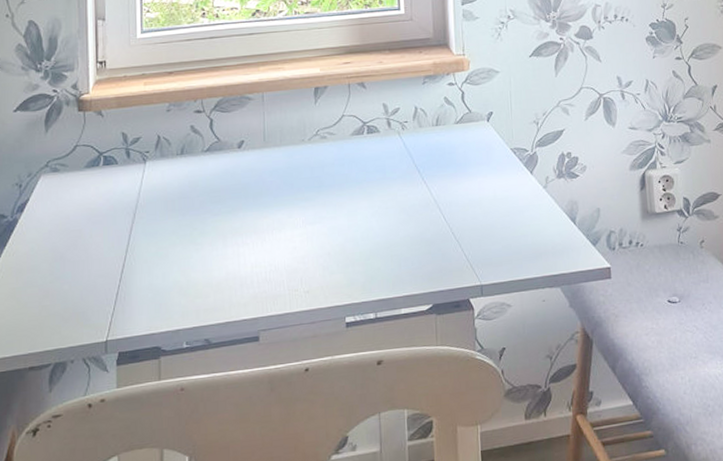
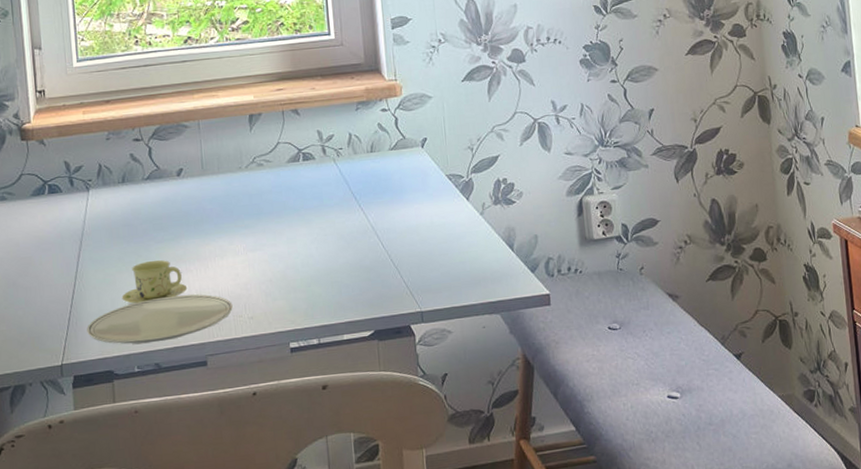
plate: none [135,268,289,320] -> present [87,294,233,345]
cup and saucer: none [174,232,243,278] -> present [121,259,188,304]

